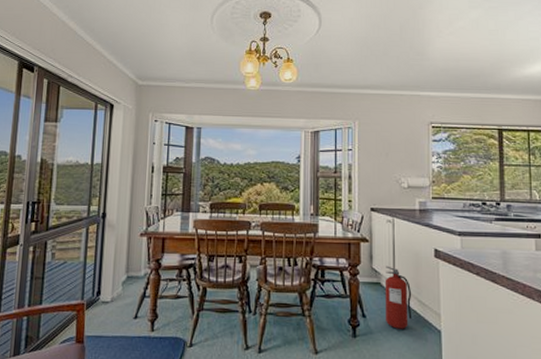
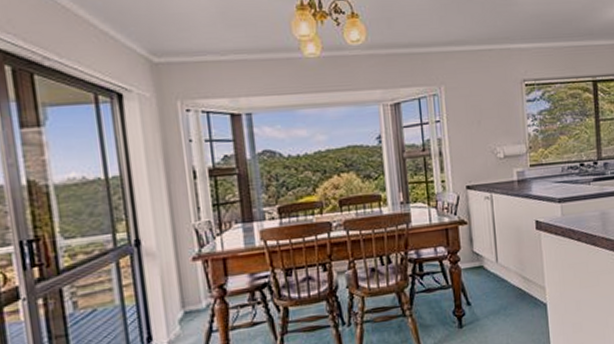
fire extinguisher: present [384,265,412,329] -> none [487,246,518,311]

